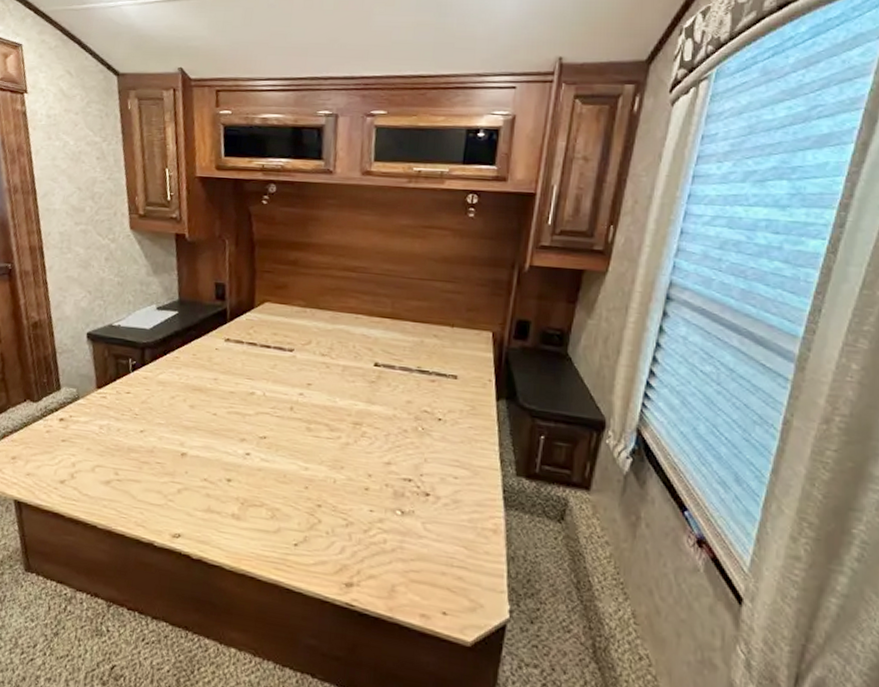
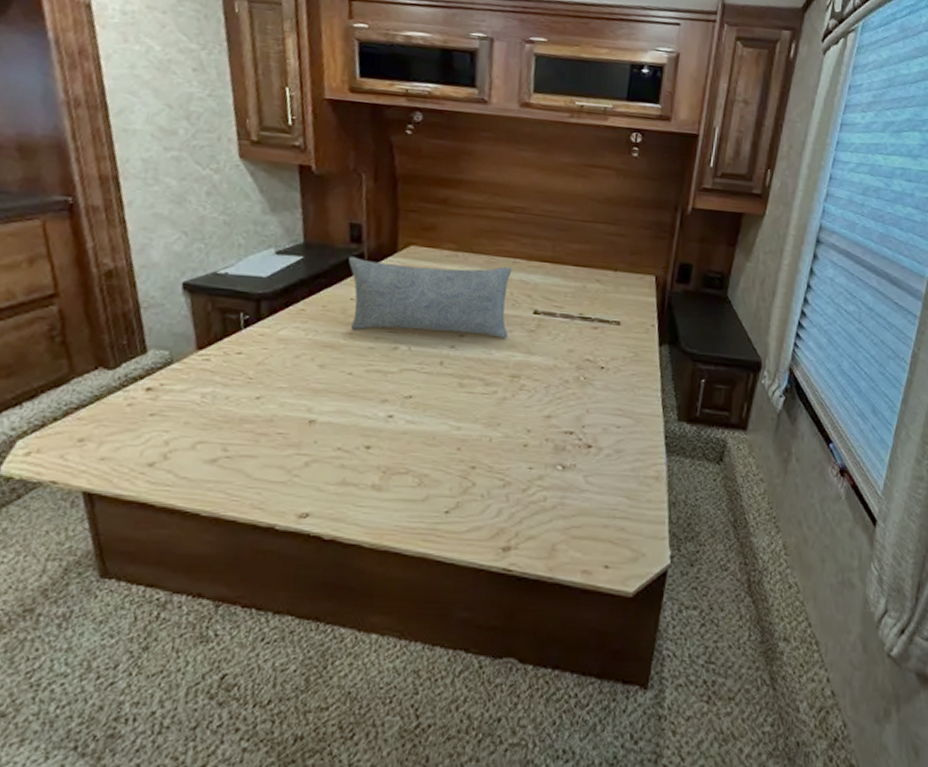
pillow: none [213,312,355,388] -> present [348,256,512,338]

